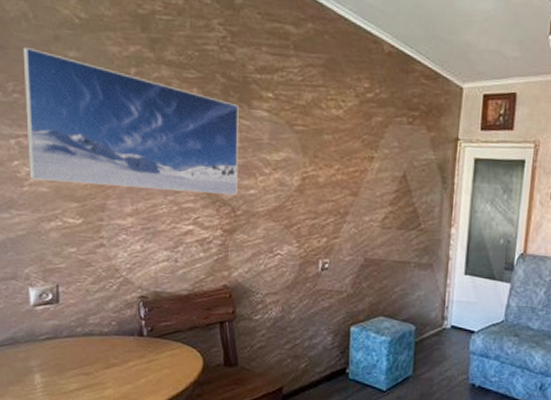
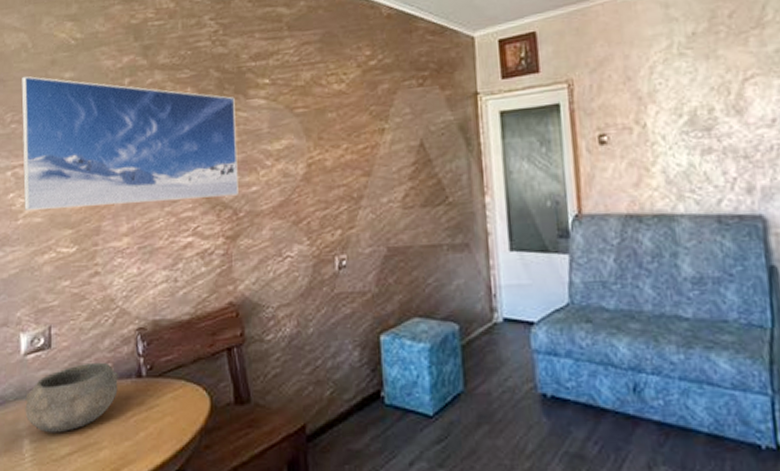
bowl: none [35,319,123,372] -> present [25,362,119,433]

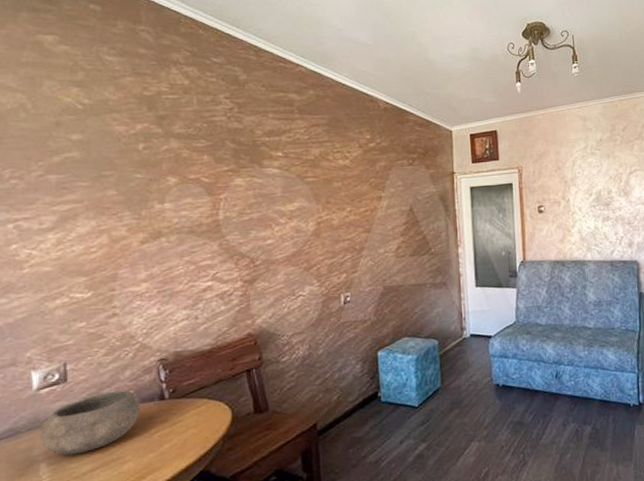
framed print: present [21,76,238,210] -> none [21,135,255,260]

